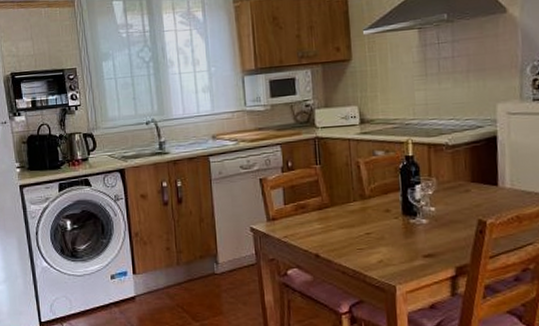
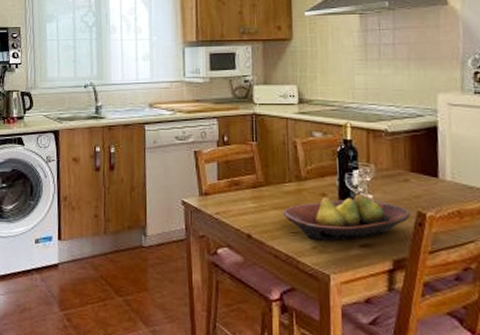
fruit bowl: none [349,208,471,255] -> present [284,194,410,241]

